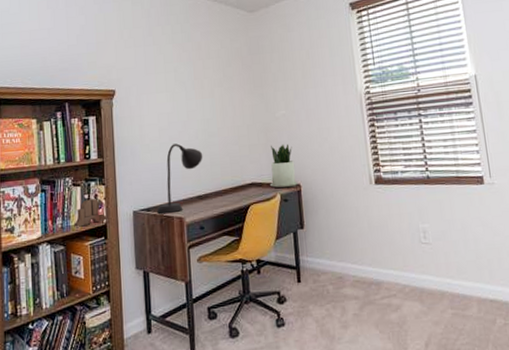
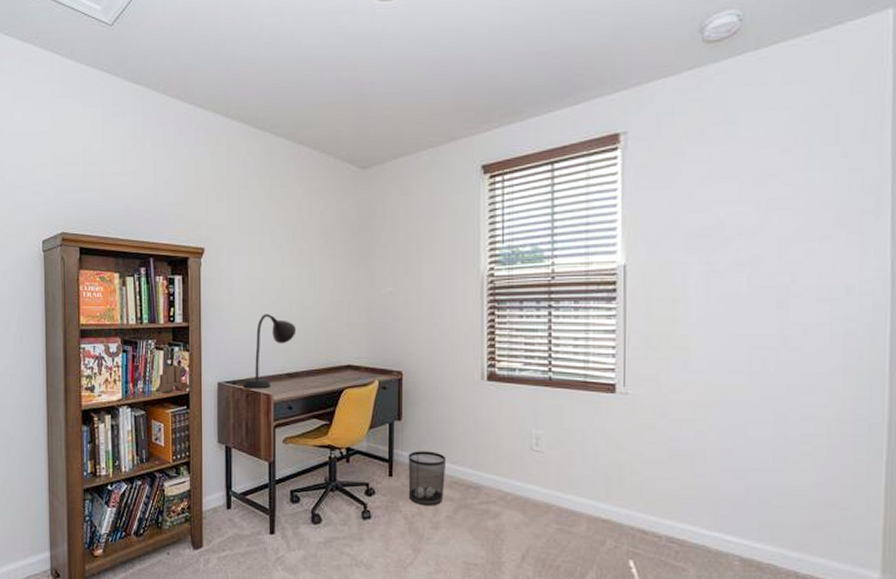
planter: present [269,143,298,189] -> none [367,325,400,375]
waste bin: none [313,254,349,307] -> present [408,451,445,506]

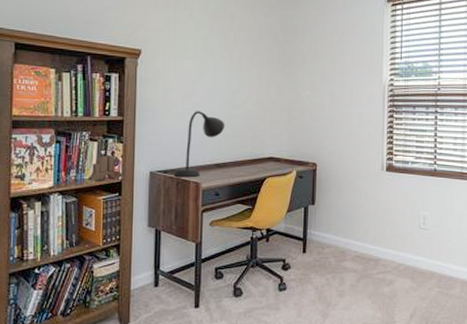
waste bin: present [408,451,445,506] -> none [319,231,351,277]

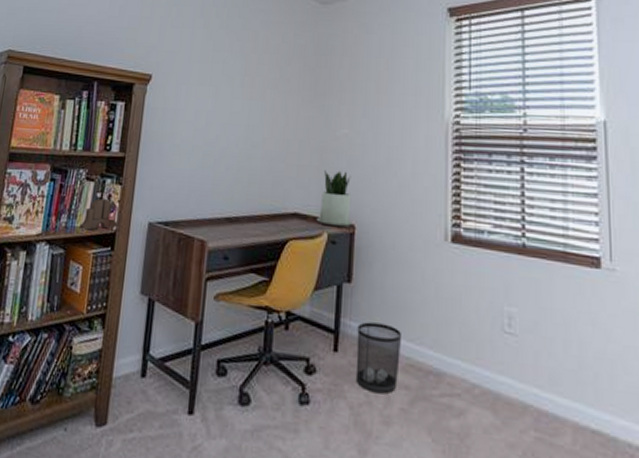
desk lamp: present [174,111,225,178] -> none [176,149,241,233]
planter: none [287,123,315,166] -> present [316,169,352,228]
waste bin: none [319,231,351,277] -> present [355,322,401,394]

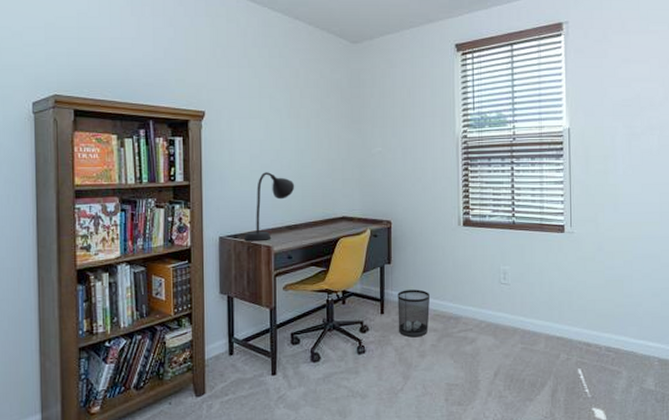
bookend: present [79,198,118,230] -> none [156,222,191,249]
desk lamp: none [176,149,241,233] -> present [245,172,295,242]
planter: present [316,169,352,228] -> none [360,180,389,224]

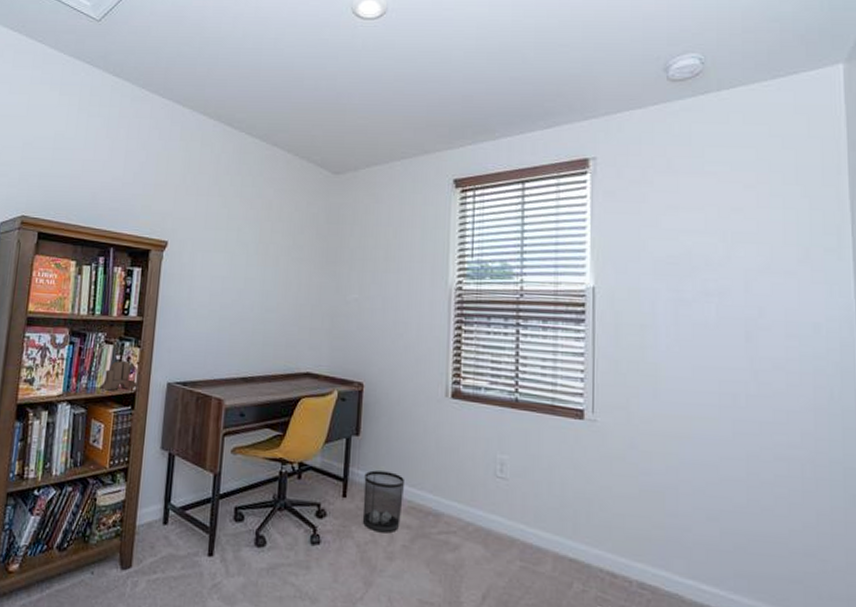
bookend: none [156,222,191,249] -> present [99,361,137,391]
desk lamp: present [245,172,295,242] -> none [194,313,256,393]

